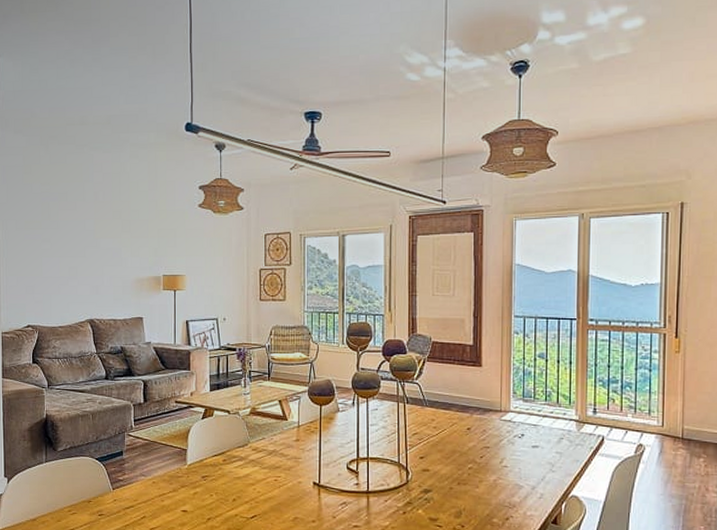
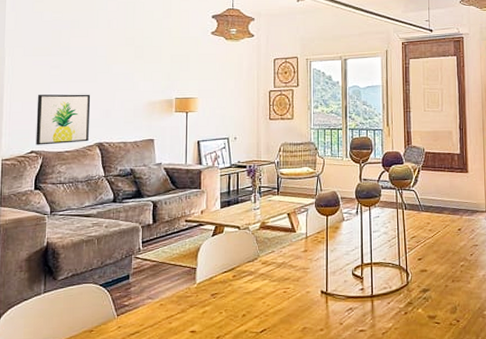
wall art: none [30,269,81,320] -> present [35,94,91,145]

